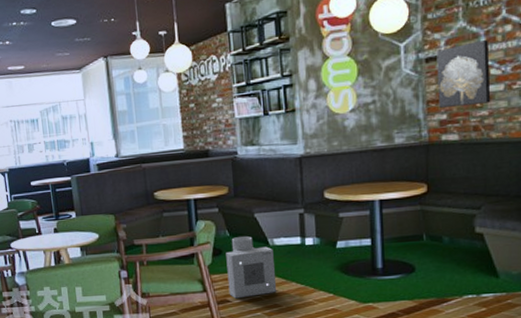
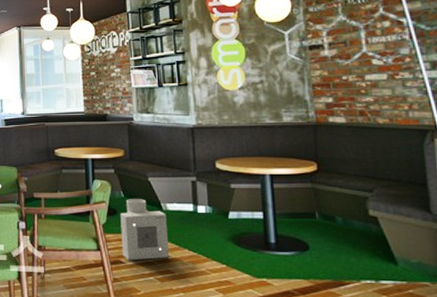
wall art: present [436,40,491,108] -> none [319,33,375,92]

